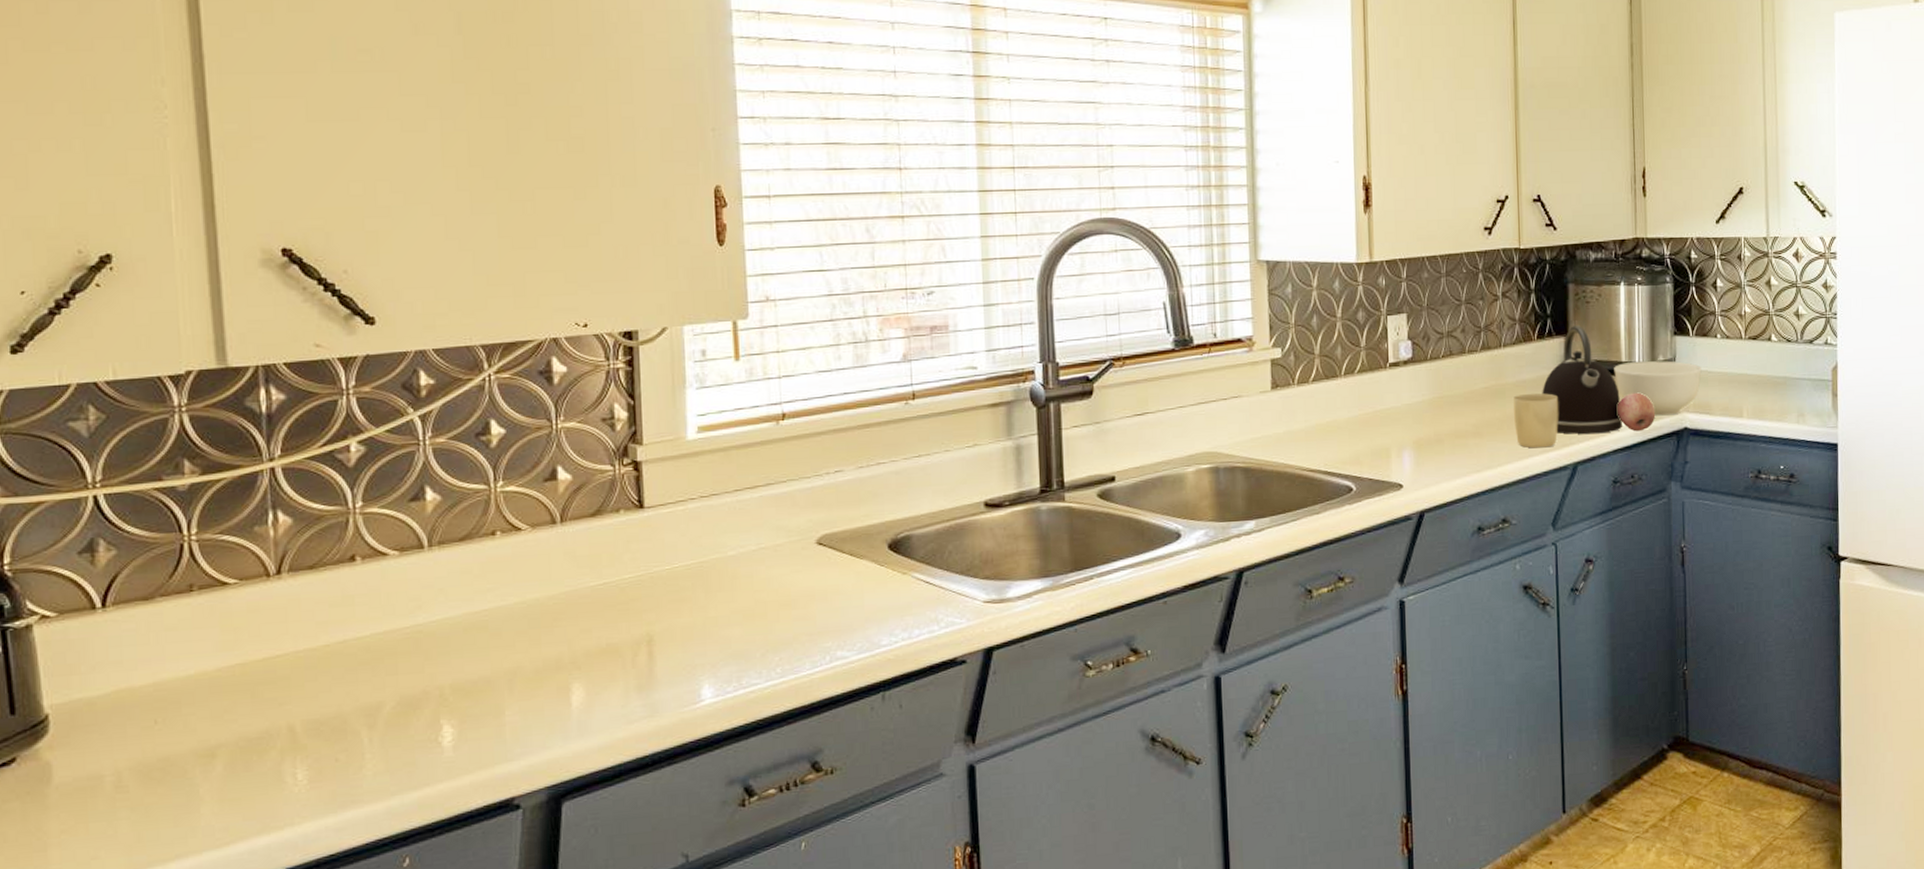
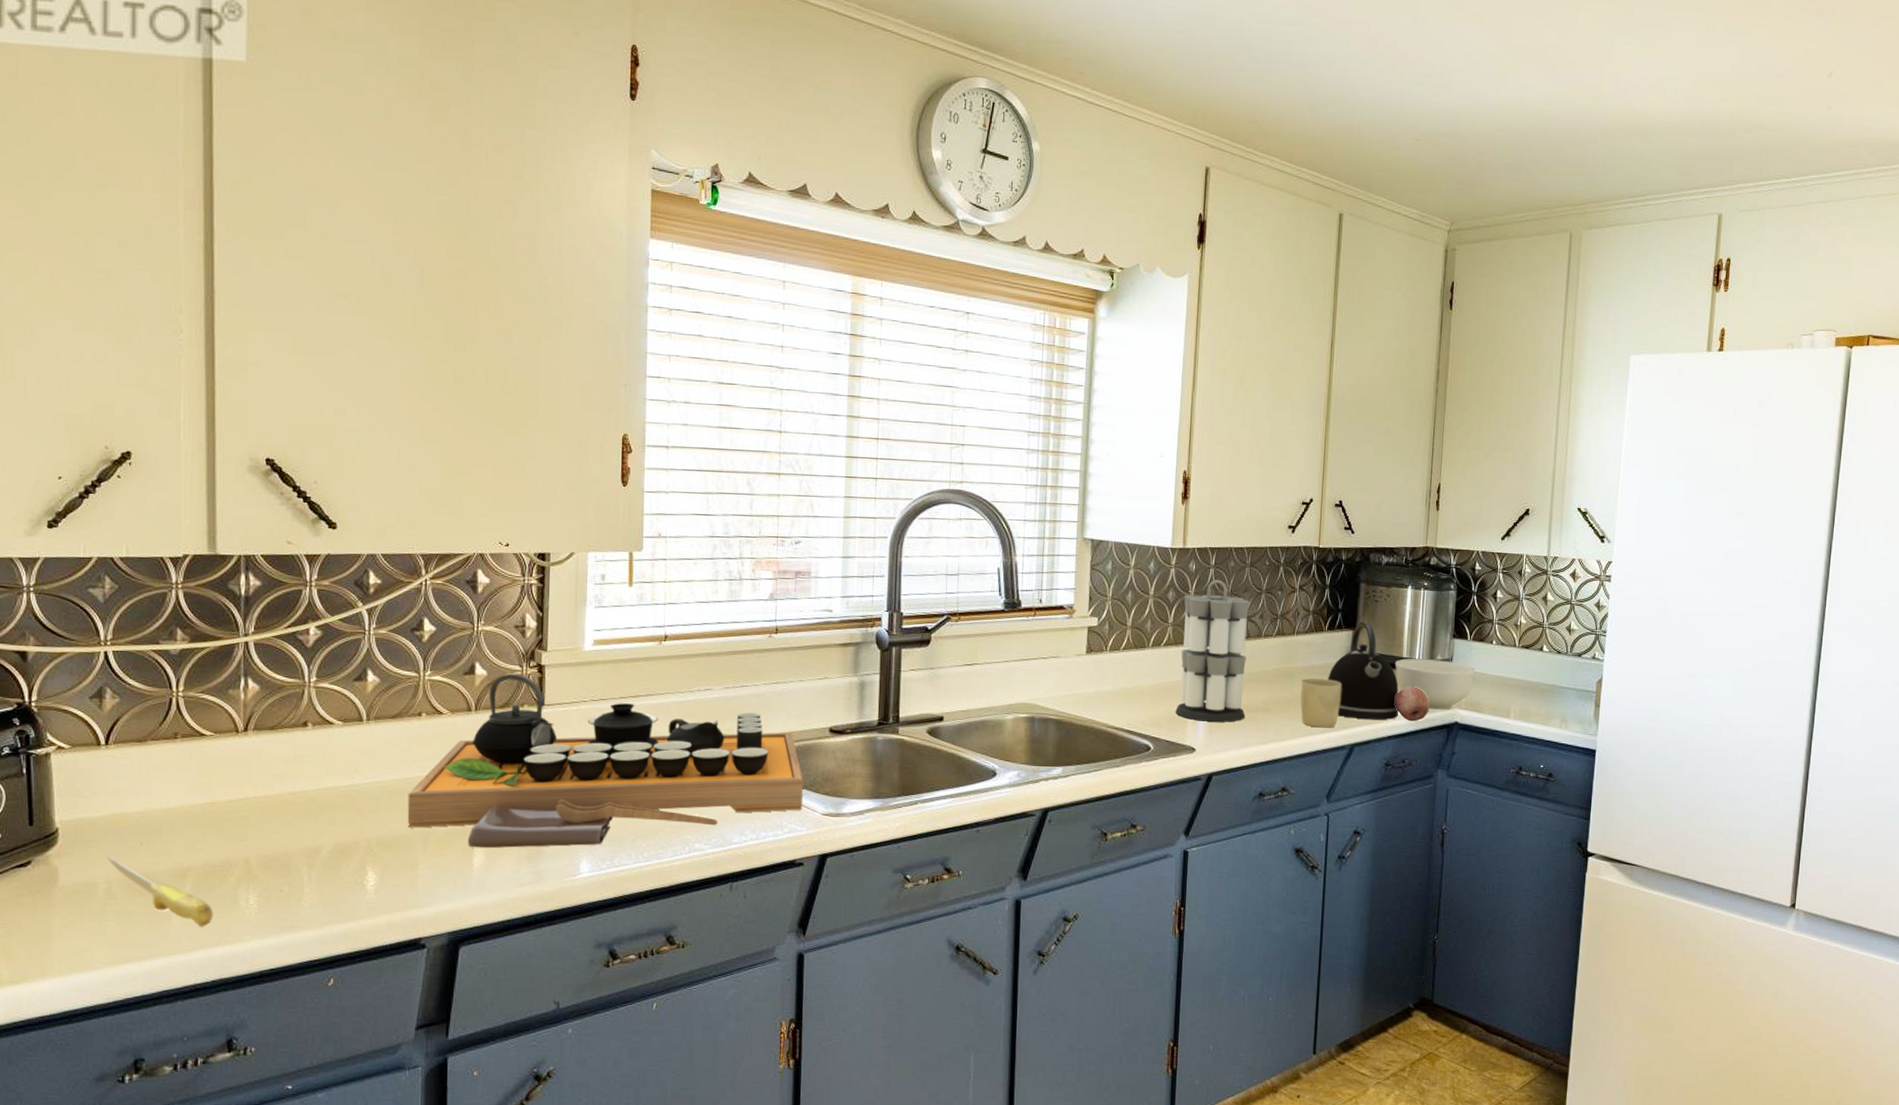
kitchen knife: none [113,741,254,815] -> present [107,855,214,927]
tea set: none [485,474,959,685] -> present [407,673,803,848]
spice rack: none [1375,294,1455,454] -> present [1175,580,1250,722]

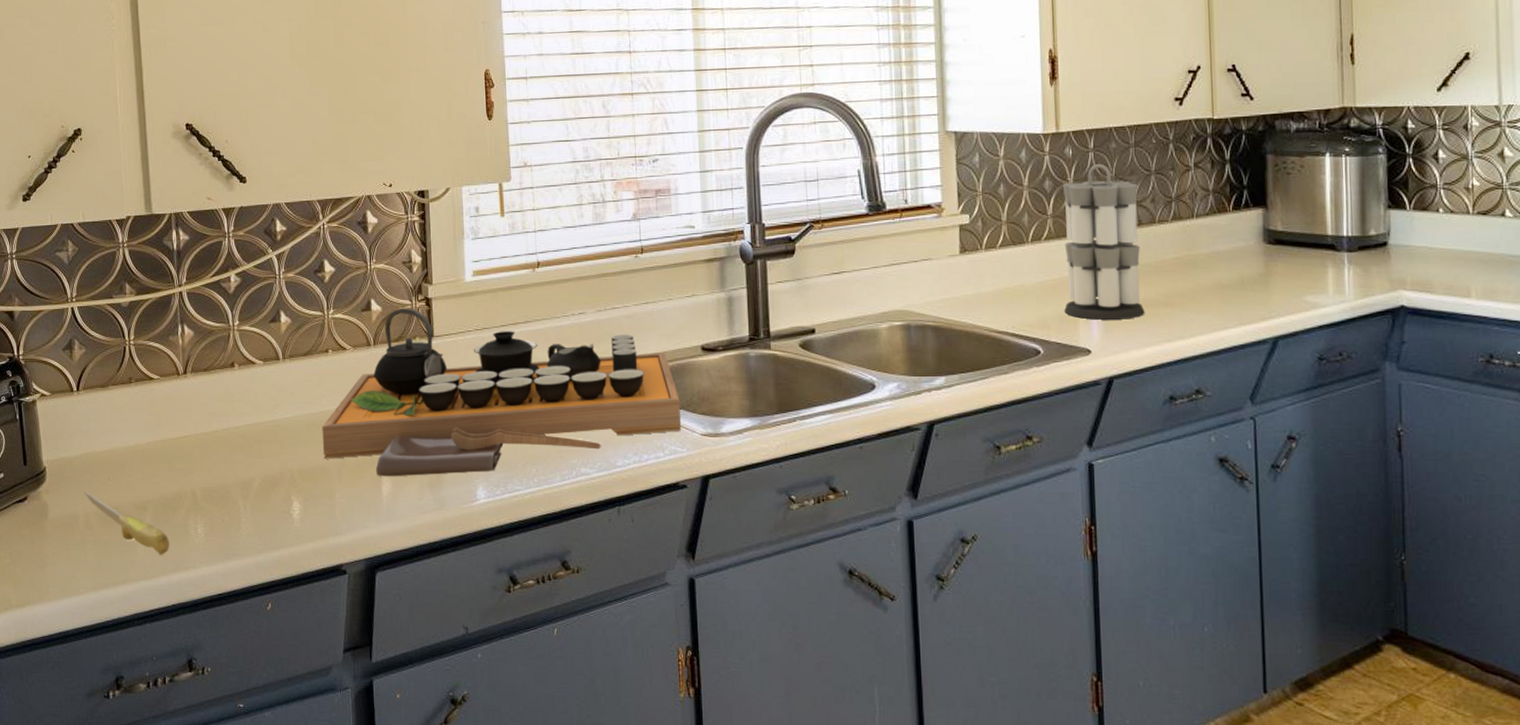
mug: present [1300,678,1343,728] -> none [1206,264,1258,321]
kettle: present [1328,620,1399,720] -> none [1238,196,1328,309]
fruit: present [1394,686,1430,722] -> none [1322,267,1367,308]
bowl: present [1395,659,1476,710] -> none [1319,235,1421,293]

